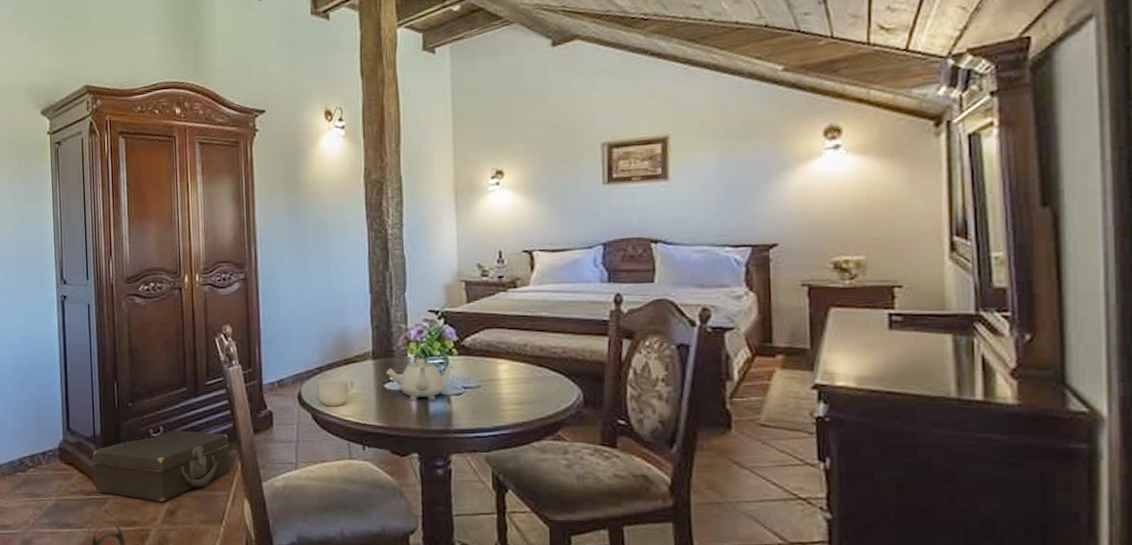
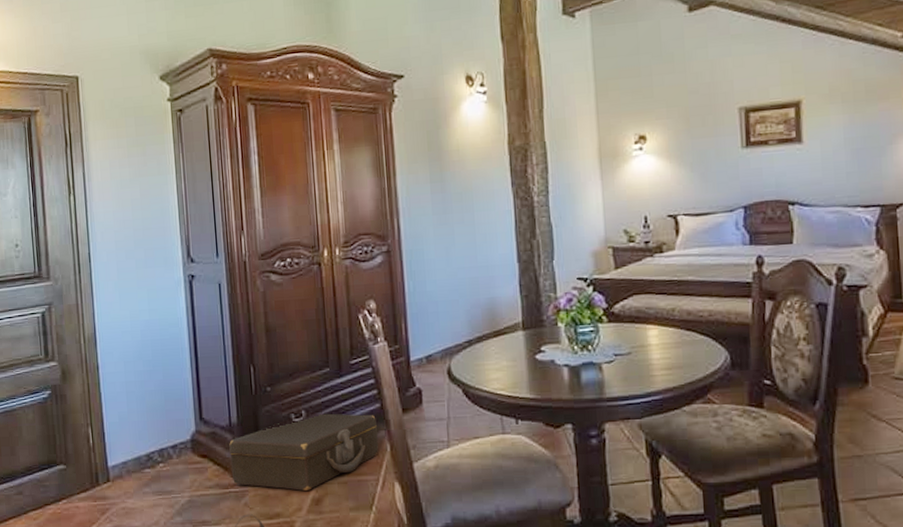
teacup: present [316,378,355,407] -> none [466,351,506,381]
teapot: present [386,358,453,401] -> none [537,327,604,371]

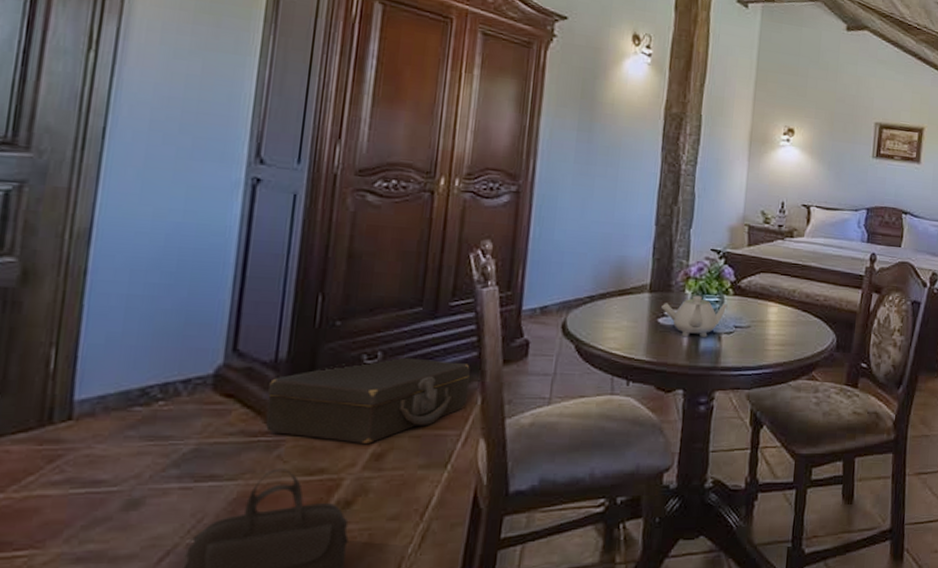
teapot: none [537,327,604,371] -> present [661,295,728,338]

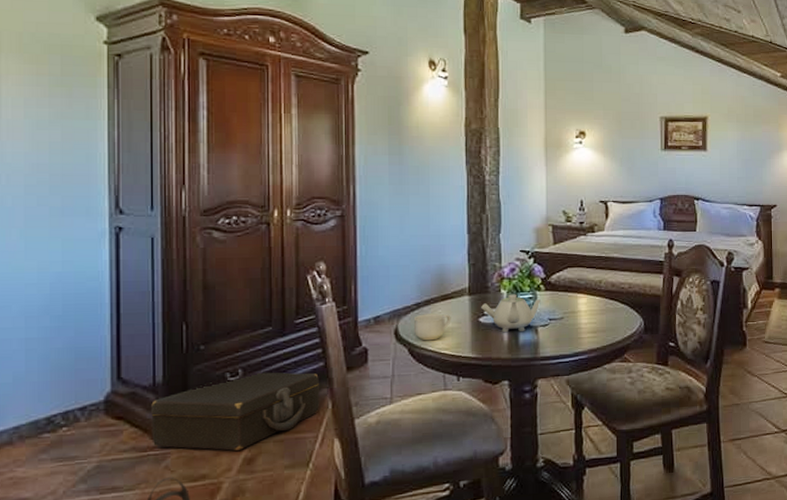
teacup: none [584,308,627,339] -> present [413,313,451,341]

